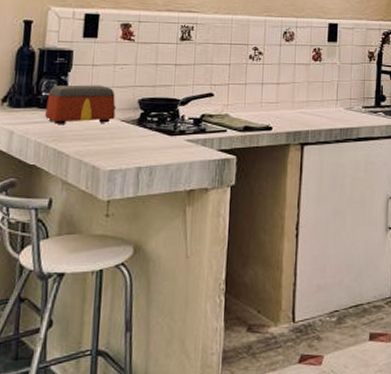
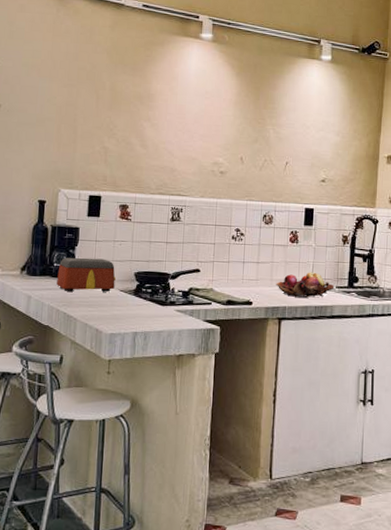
fruit basket: none [298,92,361,120] -> present [276,272,335,298]

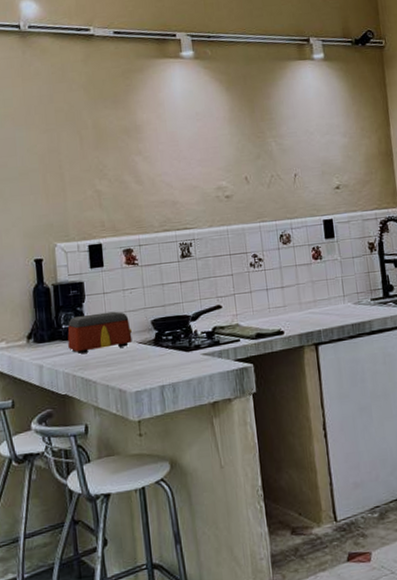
fruit basket: present [276,272,335,298] -> none [305,287,370,318]

